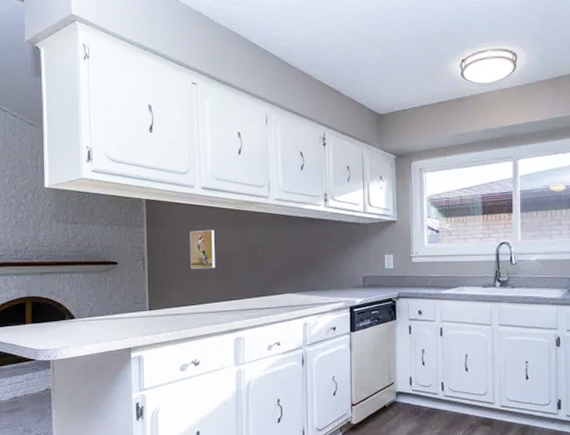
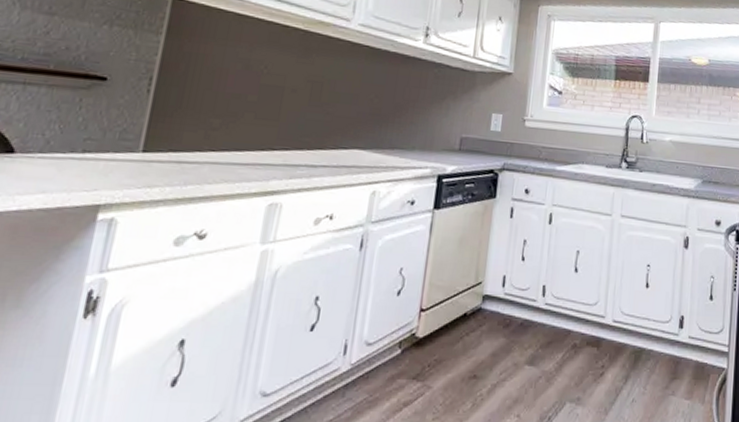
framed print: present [190,229,215,269] -> none [221,49,267,105]

